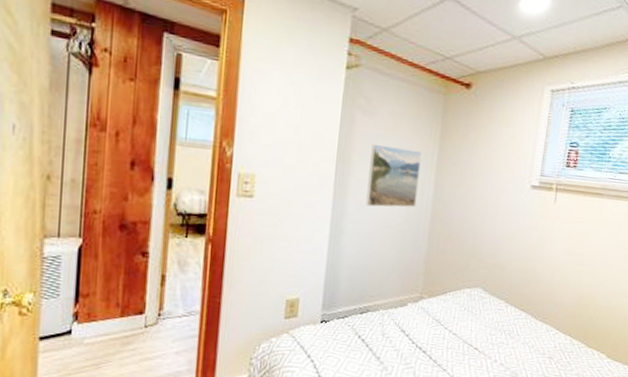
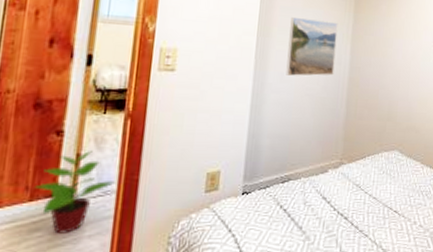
potted plant: none [124,273,198,349] -> present [34,151,115,234]

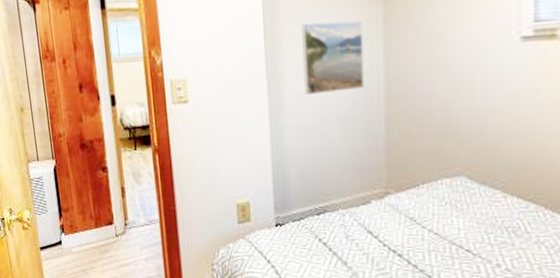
potted plant: present [34,151,115,234] -> none [96,185,156,256]

